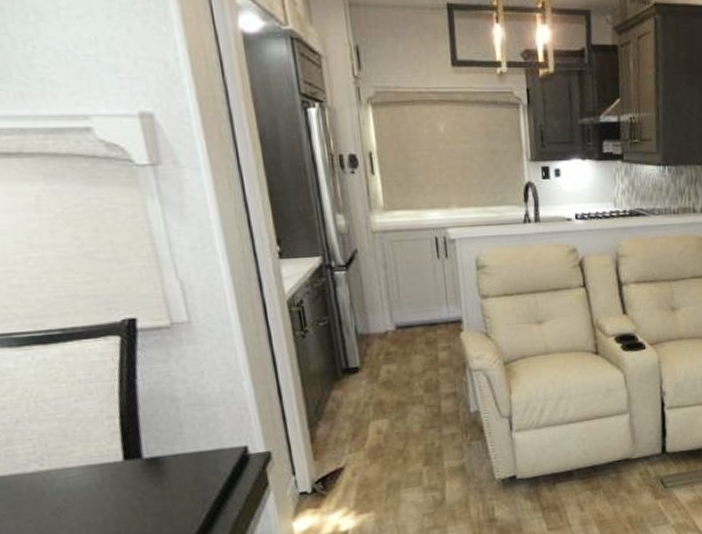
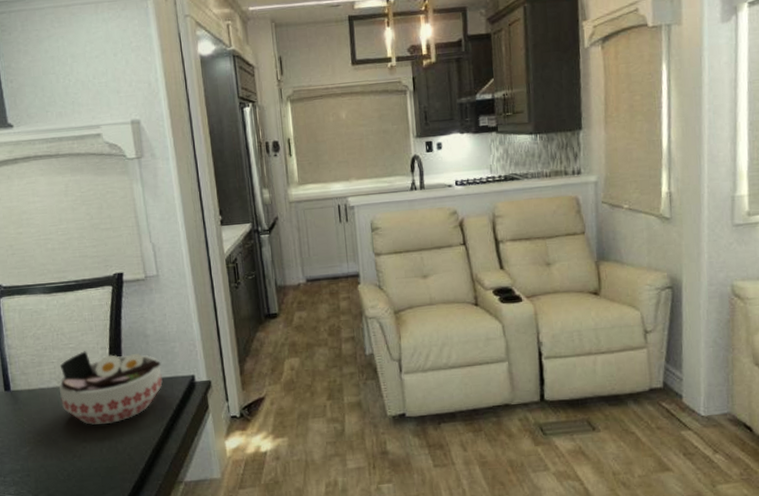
bowl: none [41,421,202,517] -> present [58,351,163,425]

